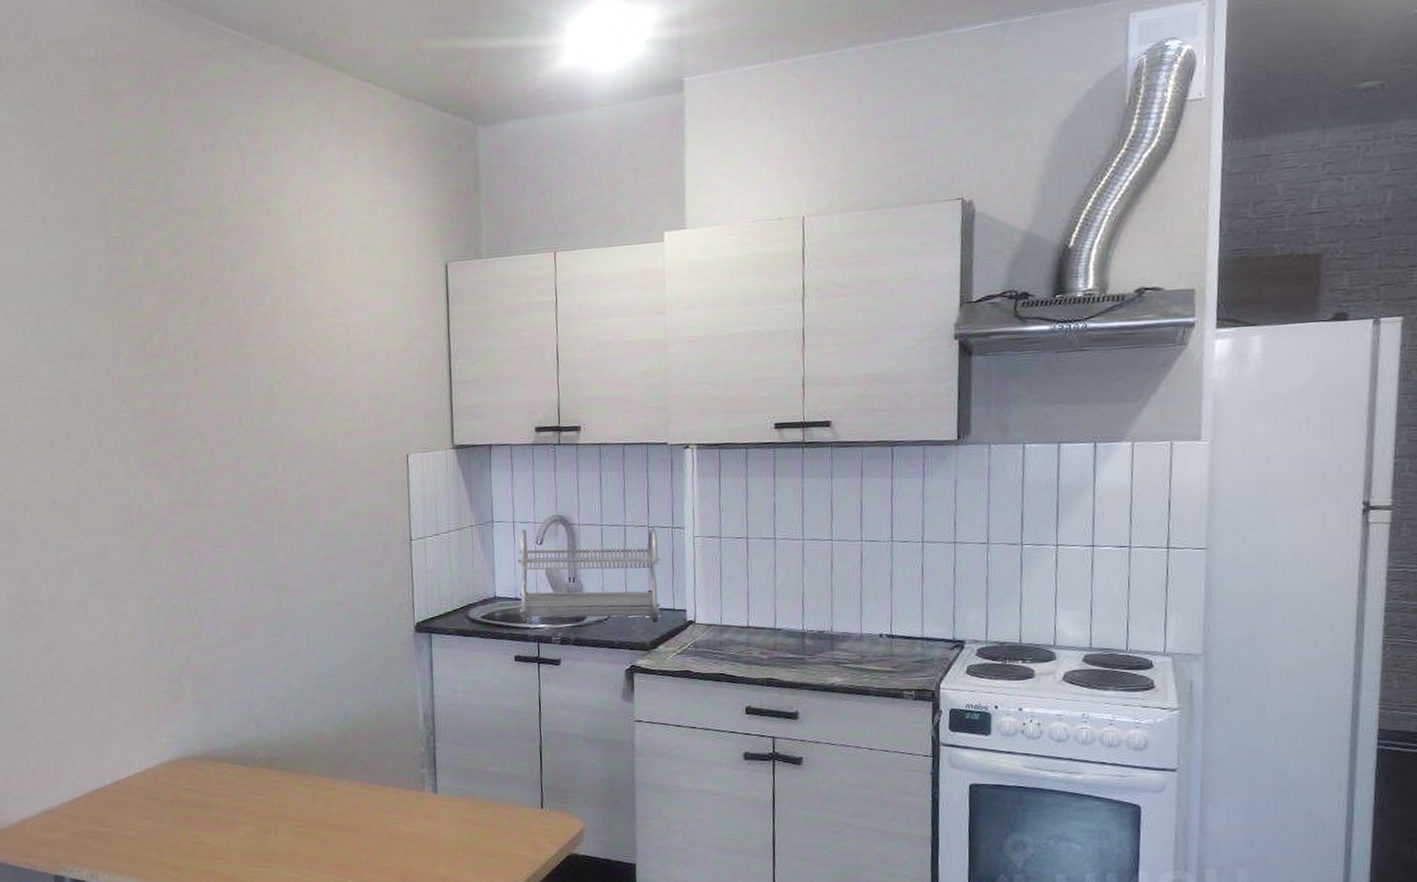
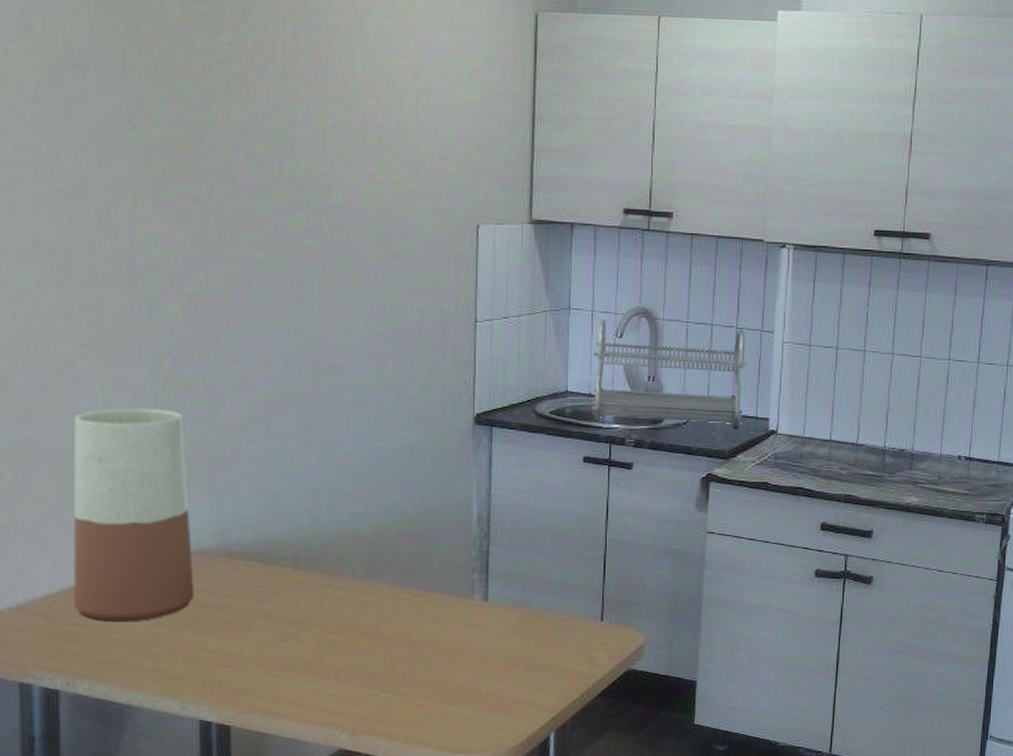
vase: none [88,635,189,821] -> present [73,408,195,621]

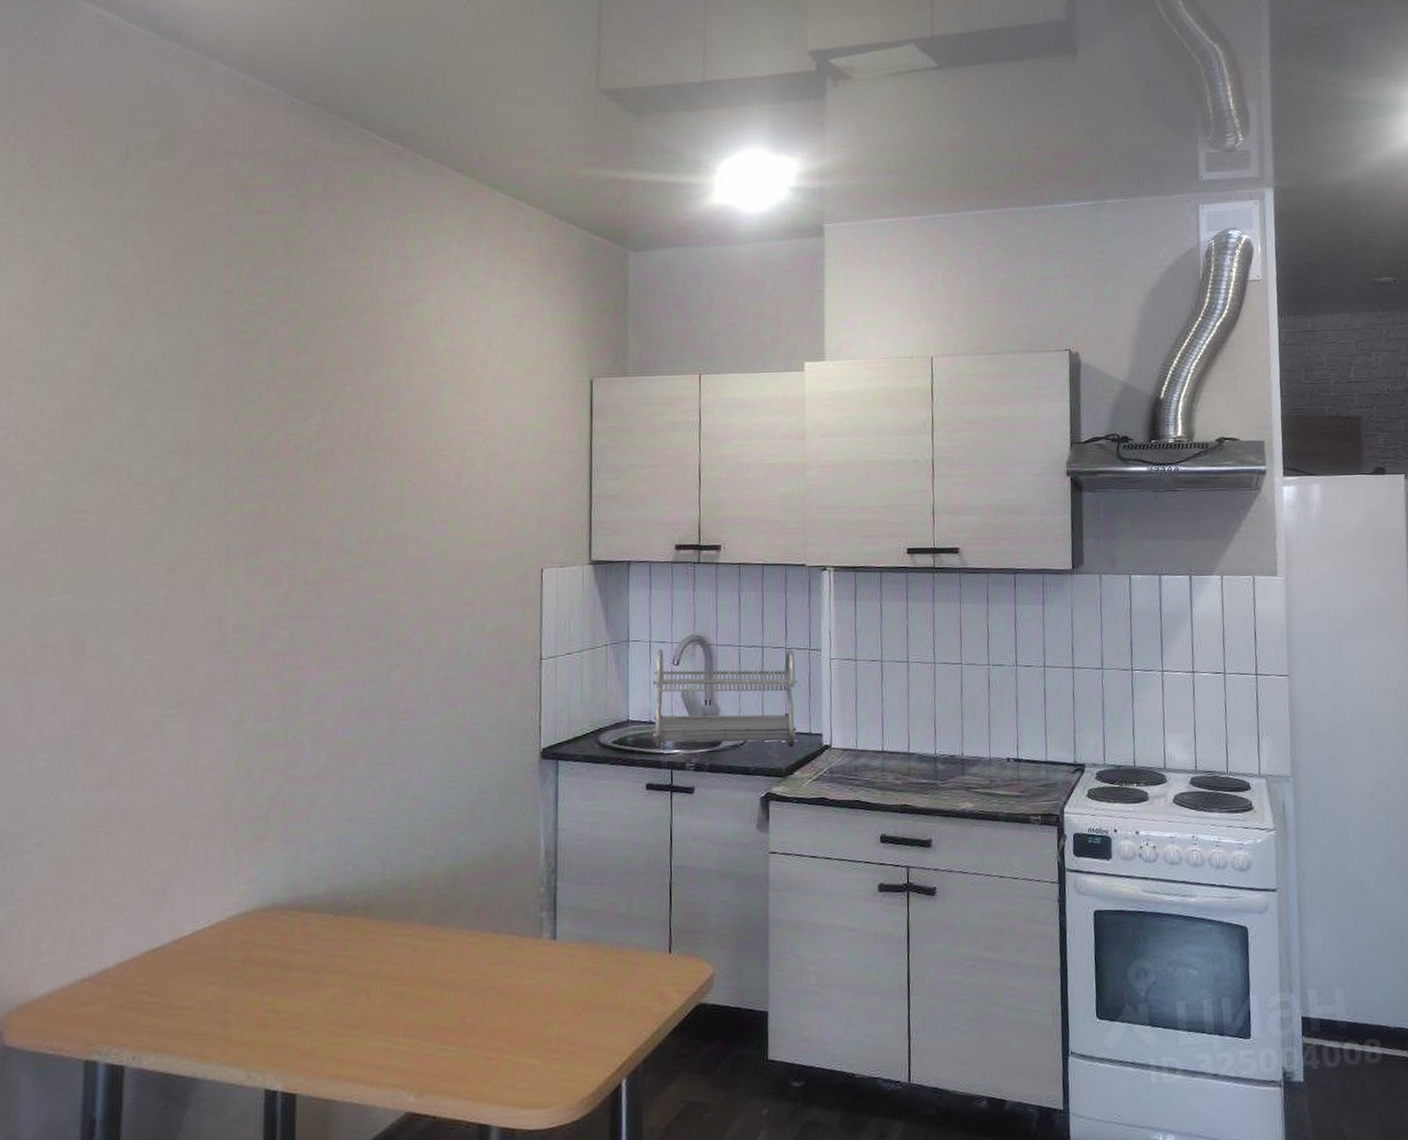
vase: present [73,408,195,621] -> none [145,764,266,988]

